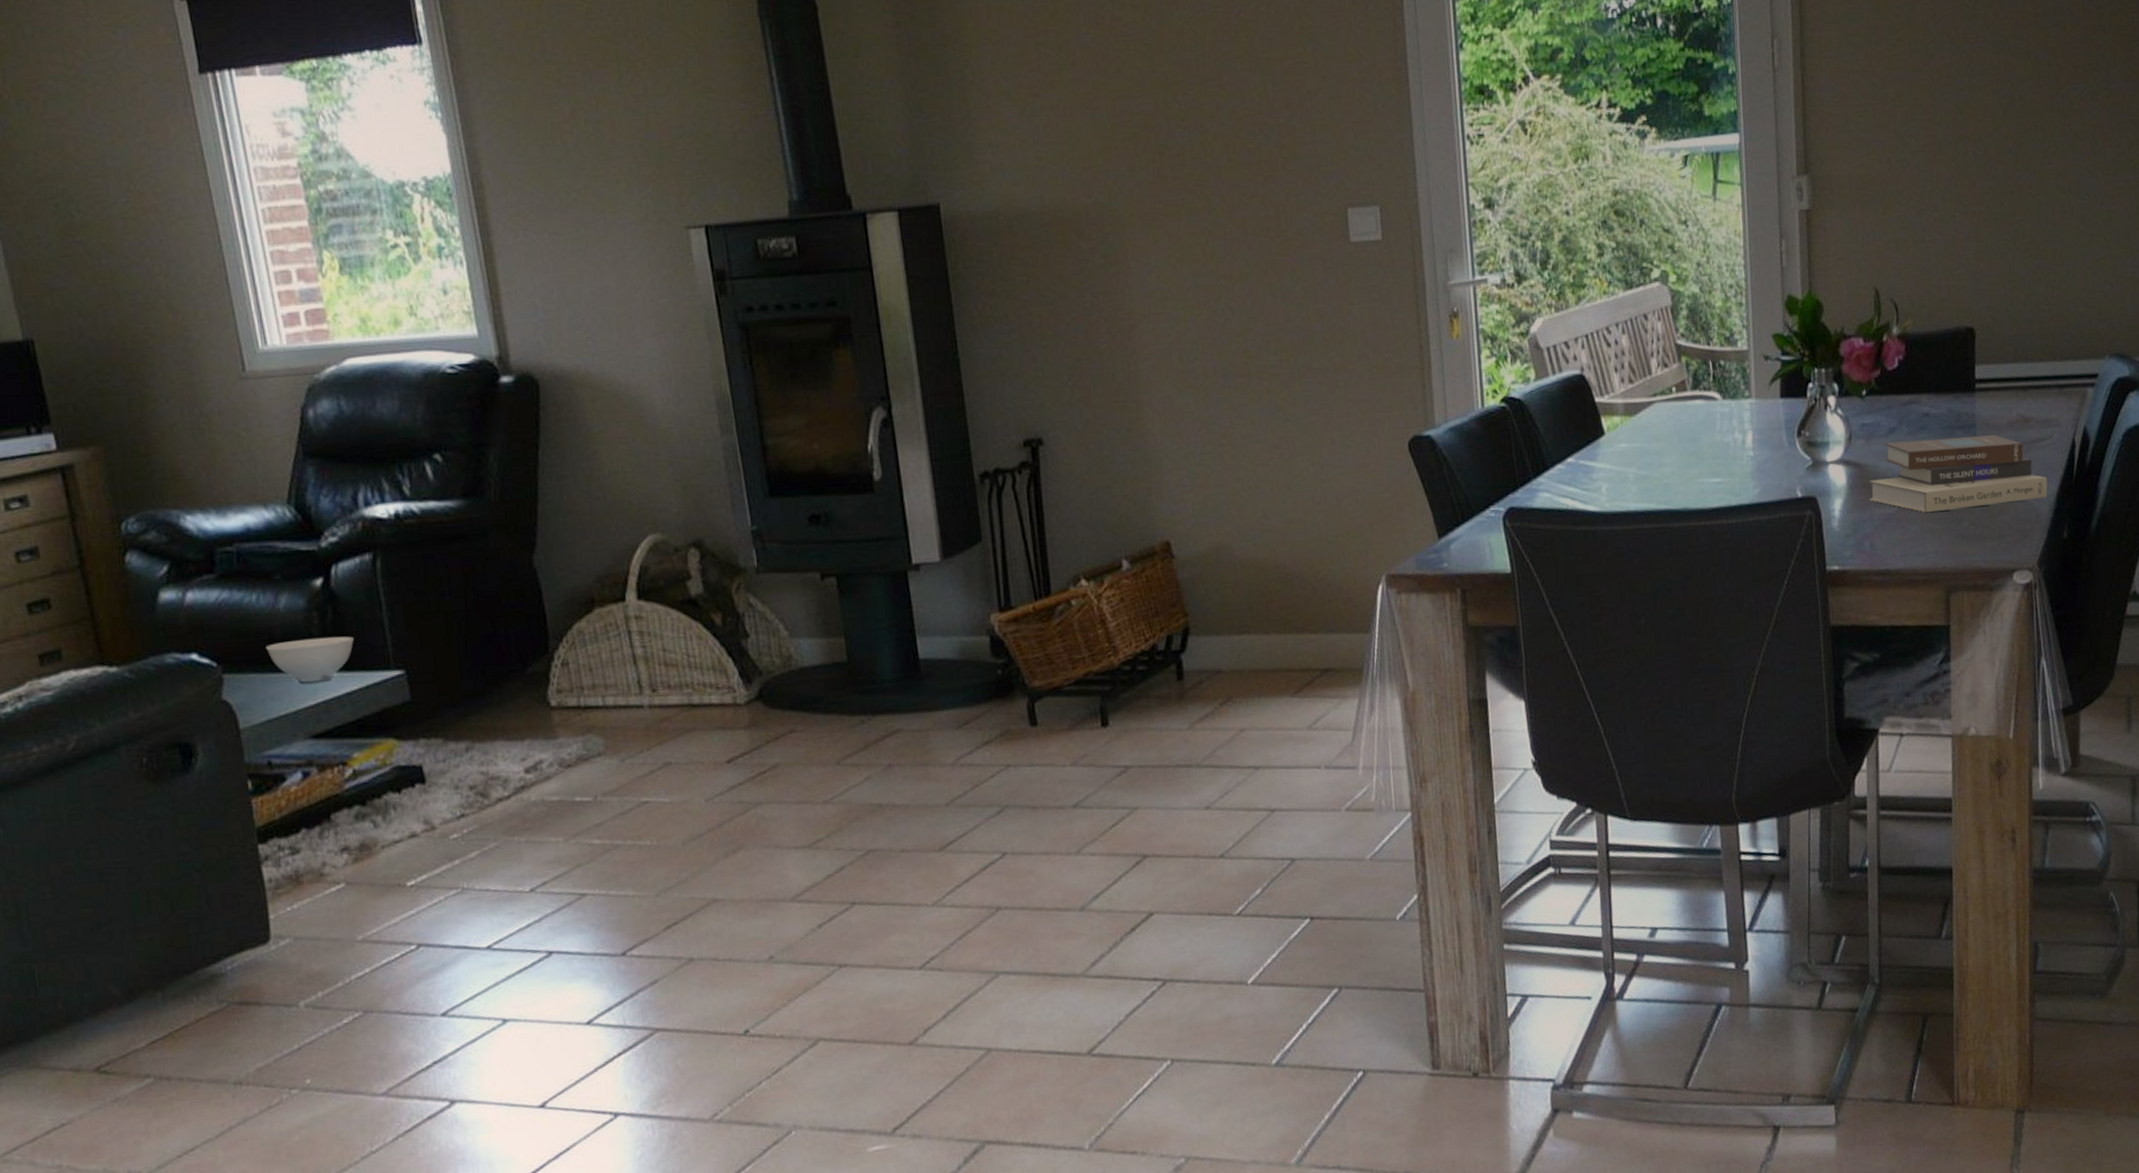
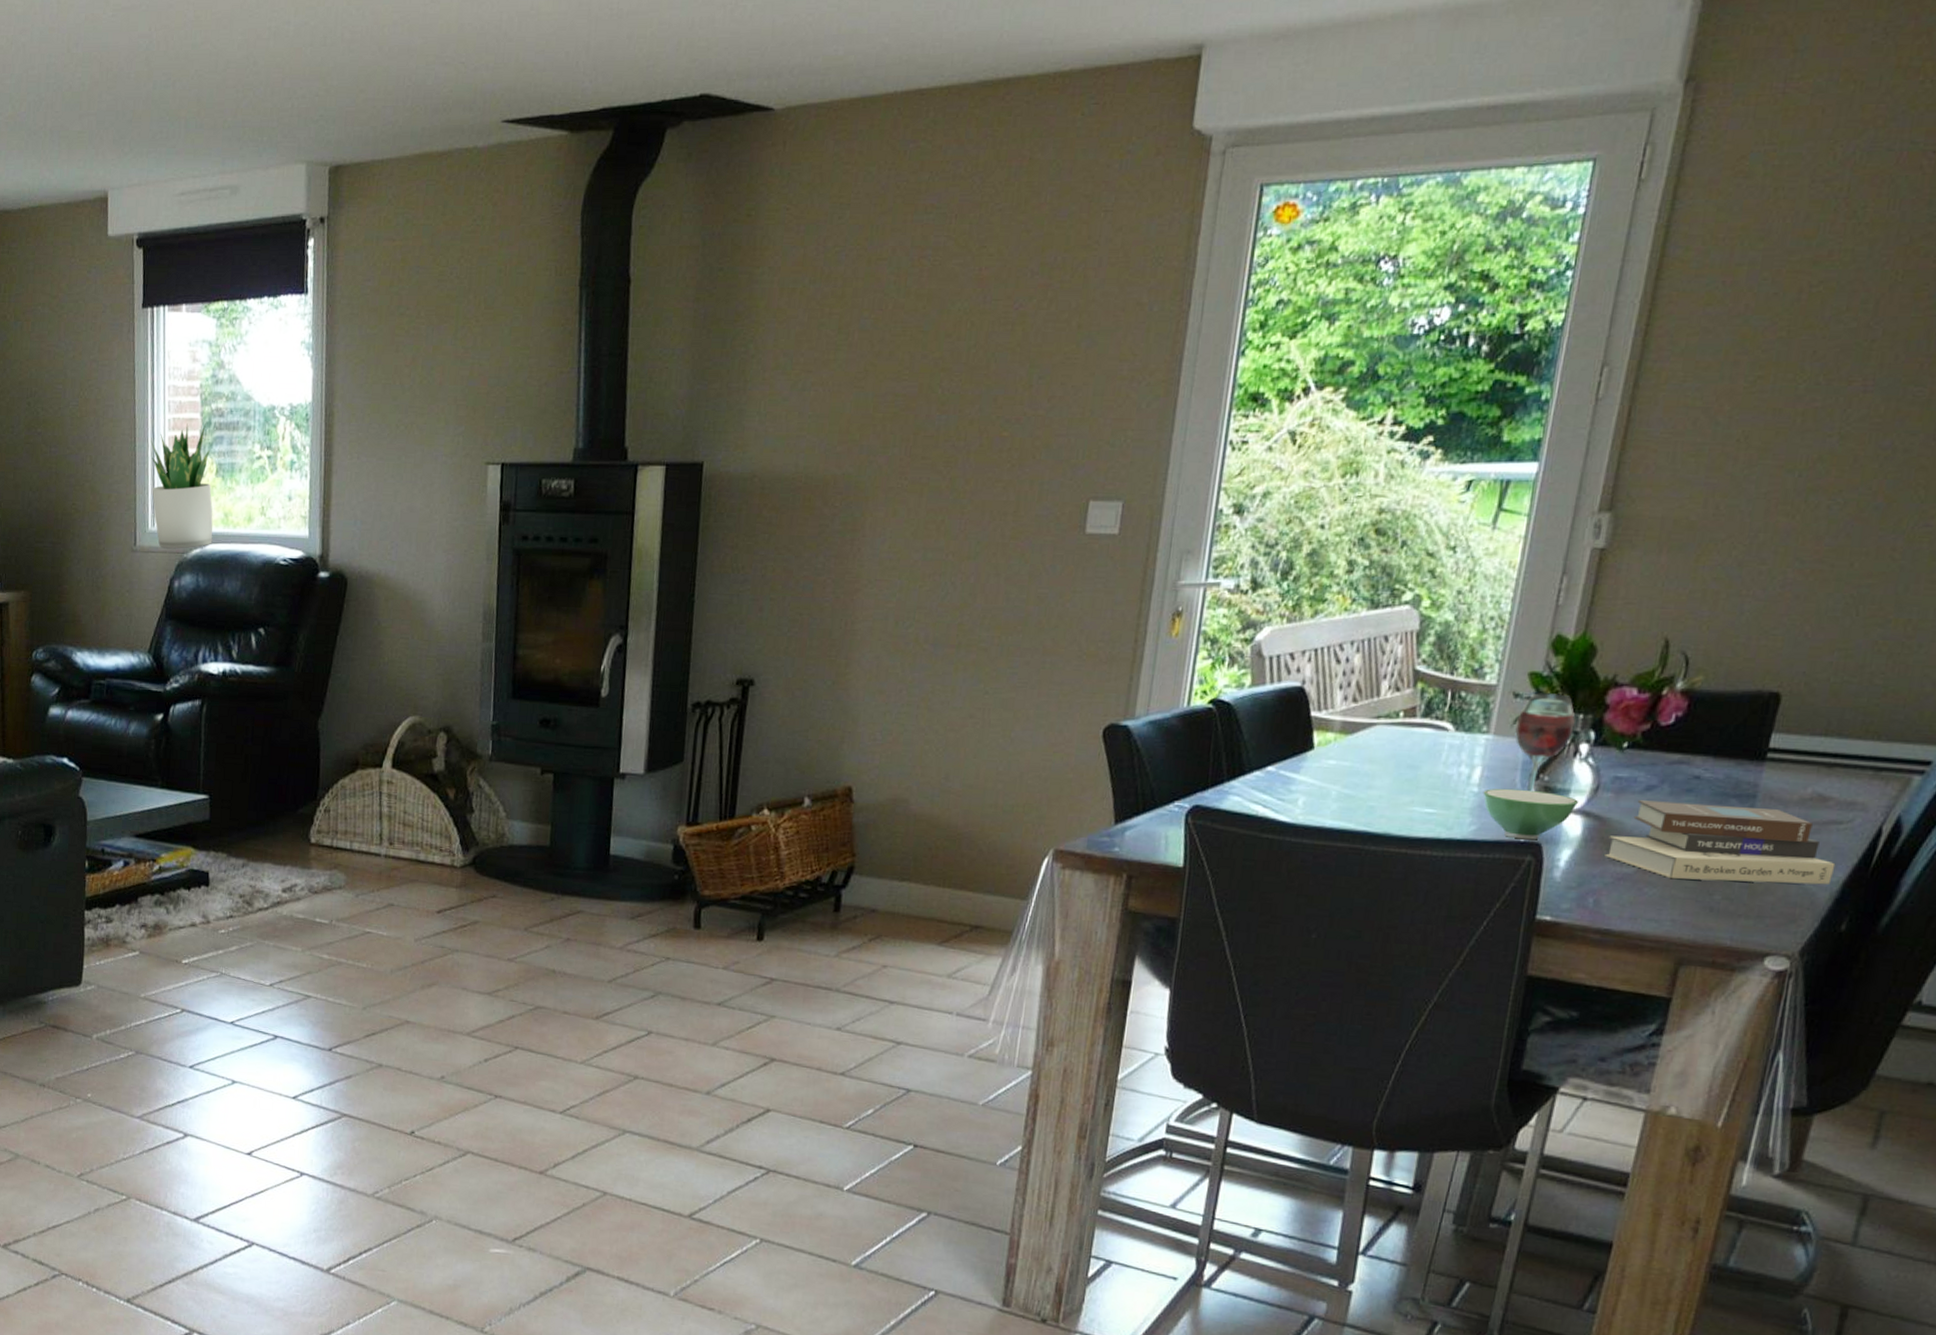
planter: none [242,210,351,371] -> present [150,423,213,549]
bowl: present [266,636,354,685] -> none [115,759,177,796]
bowl: none [1758,447,1838,497] -> present [1483,788,1578,840]
wineglass: none [1771,351,1820,449] -> present [1515,693,1576,792]

